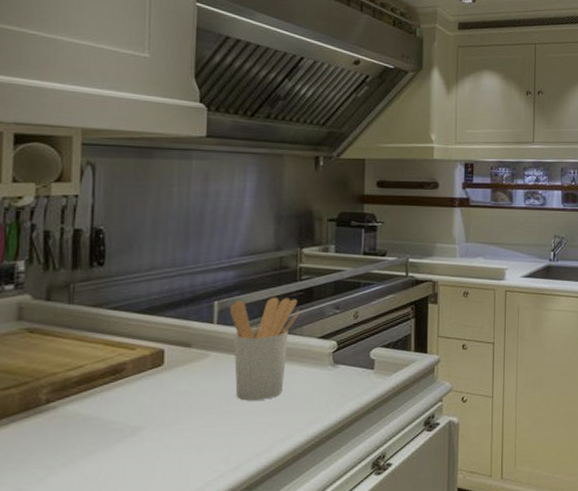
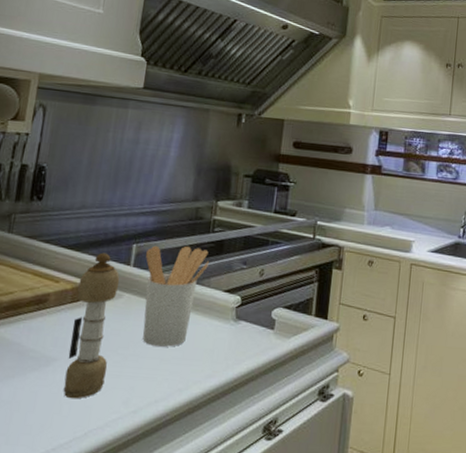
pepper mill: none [154,313,204,465] -> present [63,252,120,399]

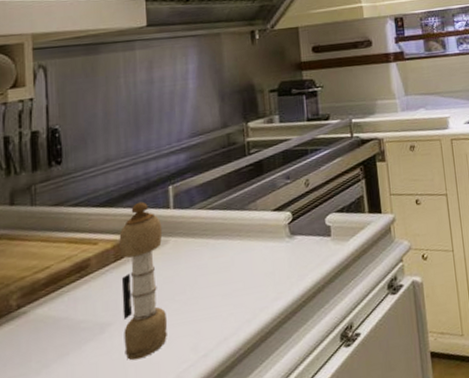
utensil holder: present [142,245,209,347] -> none [183,173,251,284]

